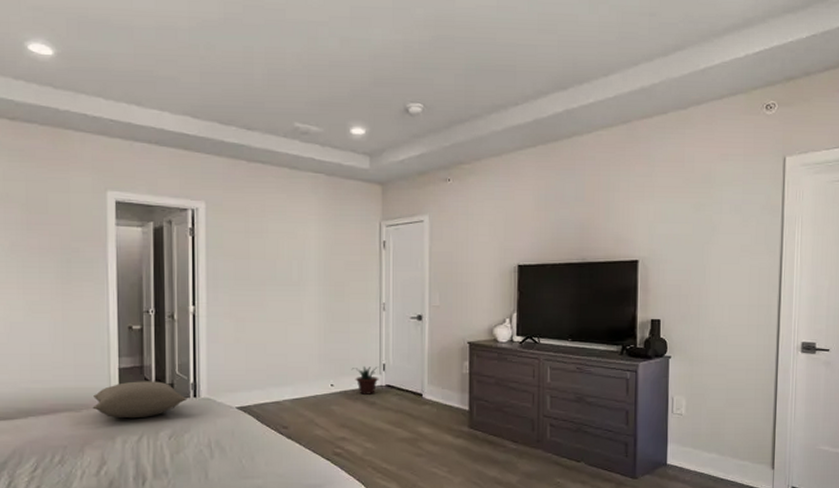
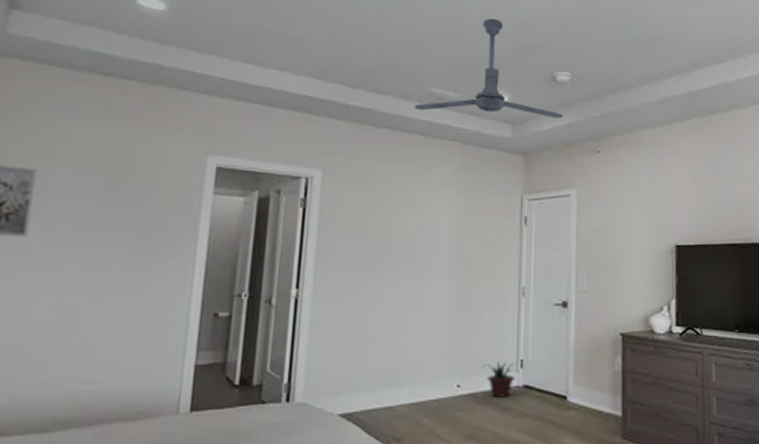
pillow: present [92,381,188,419] -> none [154,381,278,430]
ceiling fan: none [281,52,416,149] -> present [414,18,564,119]

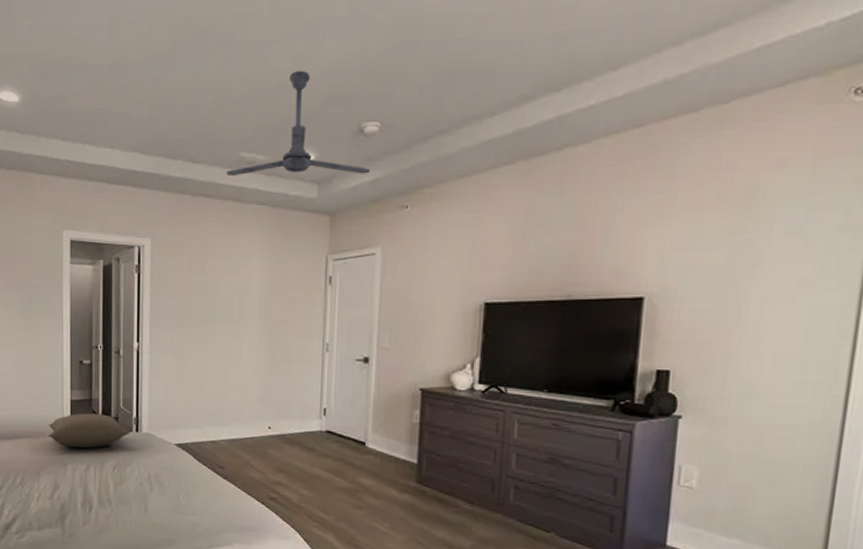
pillow: none [154,381,278,430] -> present [48,413,130,449]
potted plant: present [482,363,516,397] -> none [290,410,319,440]

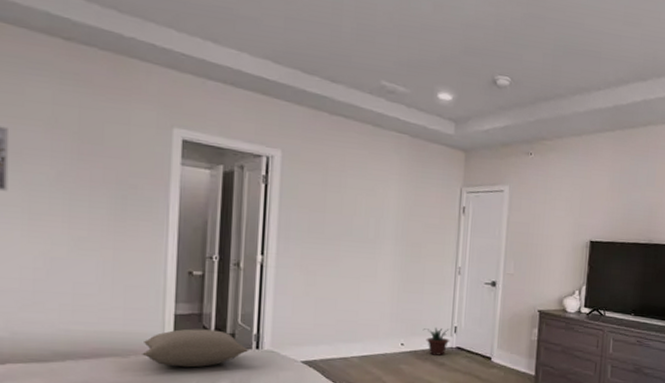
ceiling fan: present [226,70,371,177] -> none [366,16,502,121]
potted plant: none [290,410,319,440] -> present [422,328,450,356]

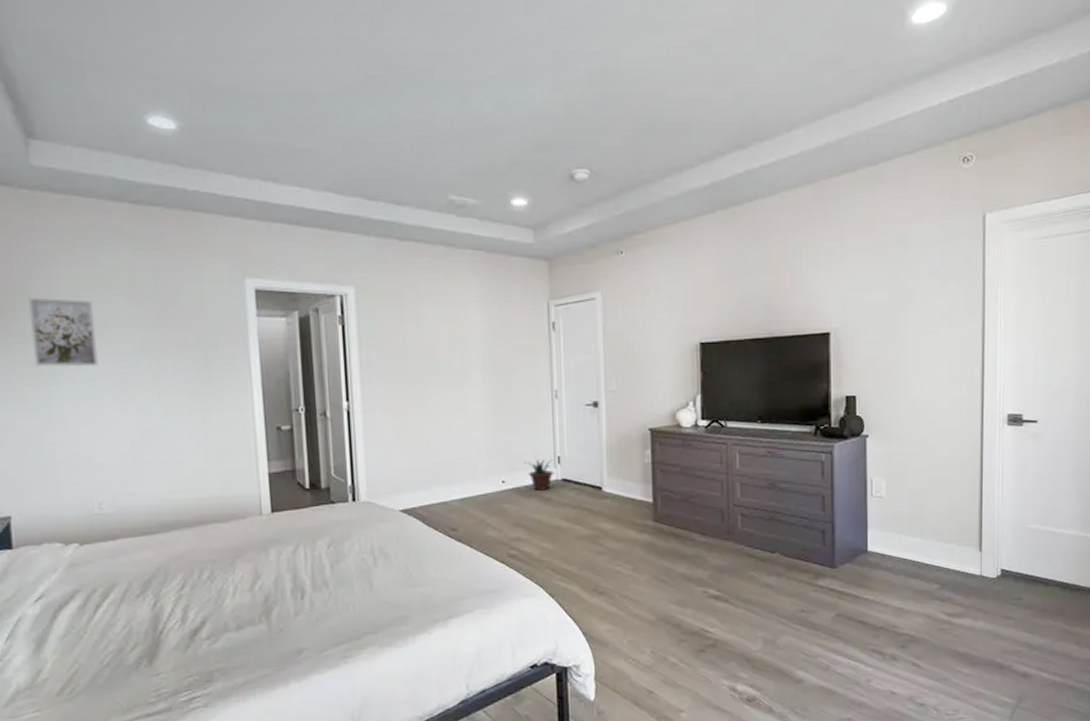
pillow: present [142,329,249,368] -> none [242,485,346,528]

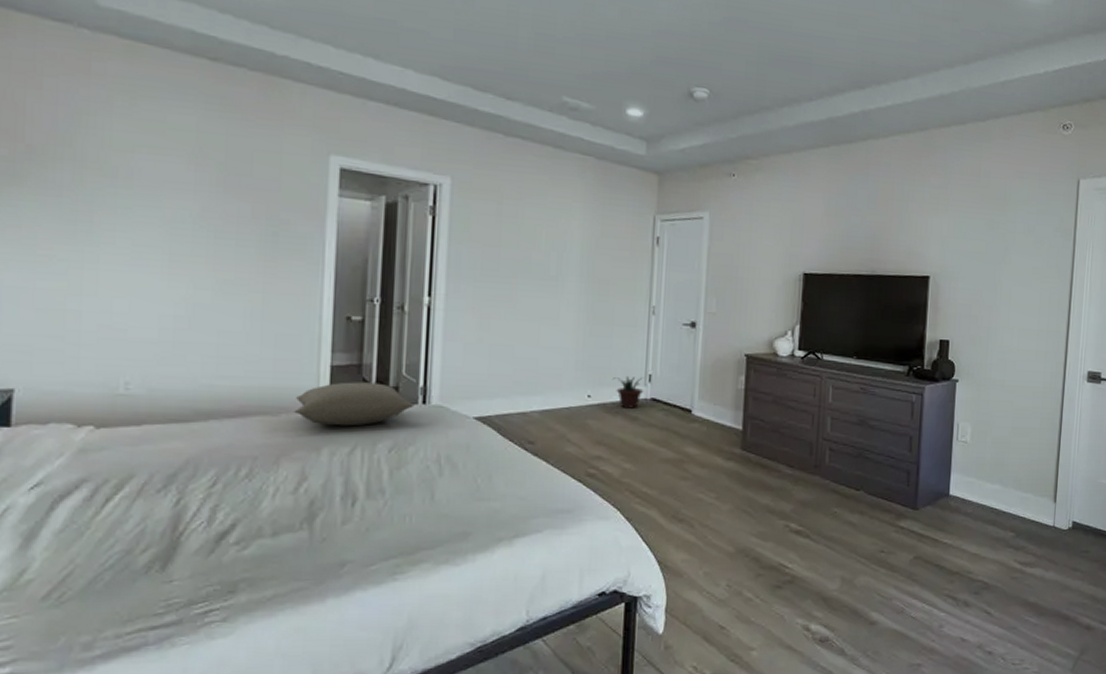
wall art: present [29,297,99,367] -> none [70,146,150,231]
pillow: none [242,485,346,528] -> present [294,382,415,427]

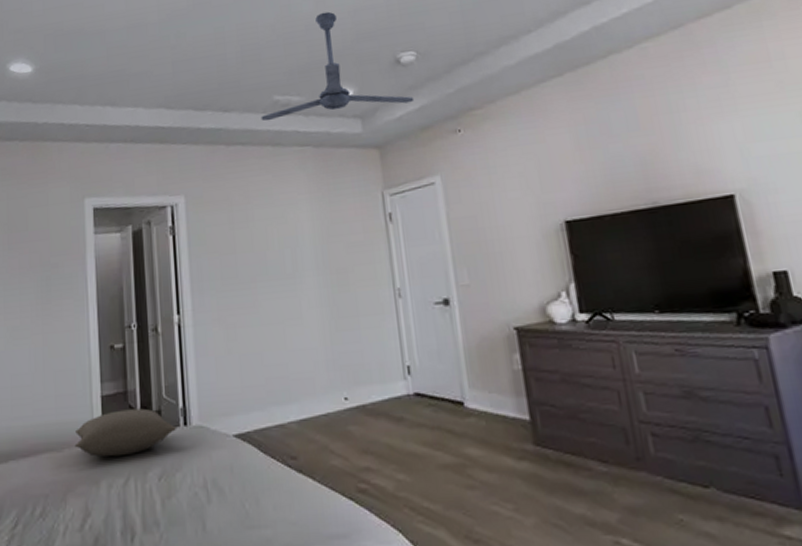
ceiling fan: none [546,23,700,138] -> present [261,11,415,121]
potted plant: present [612,376,644,409] -> none [367,370,405,408]

